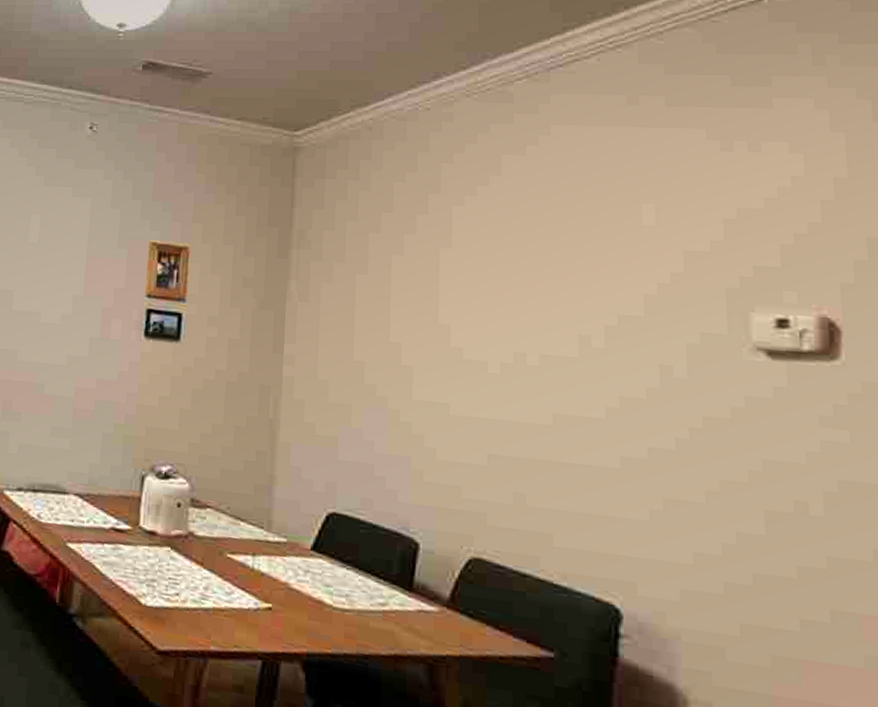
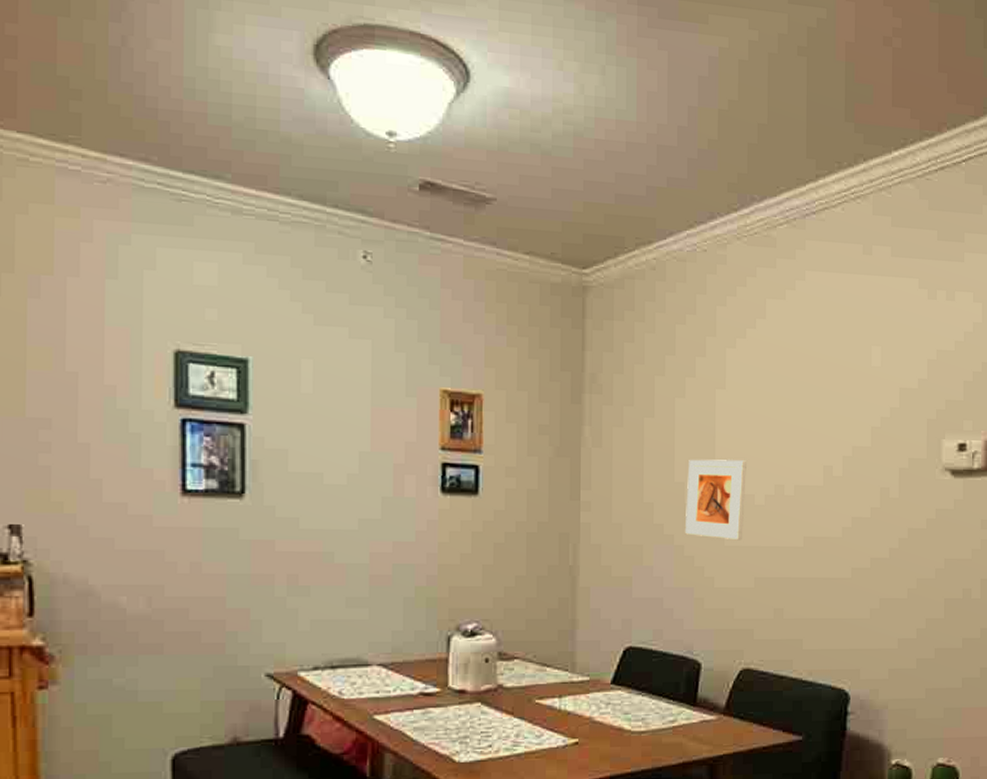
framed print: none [400,319,477,411] -> present [684,459,746,541]

